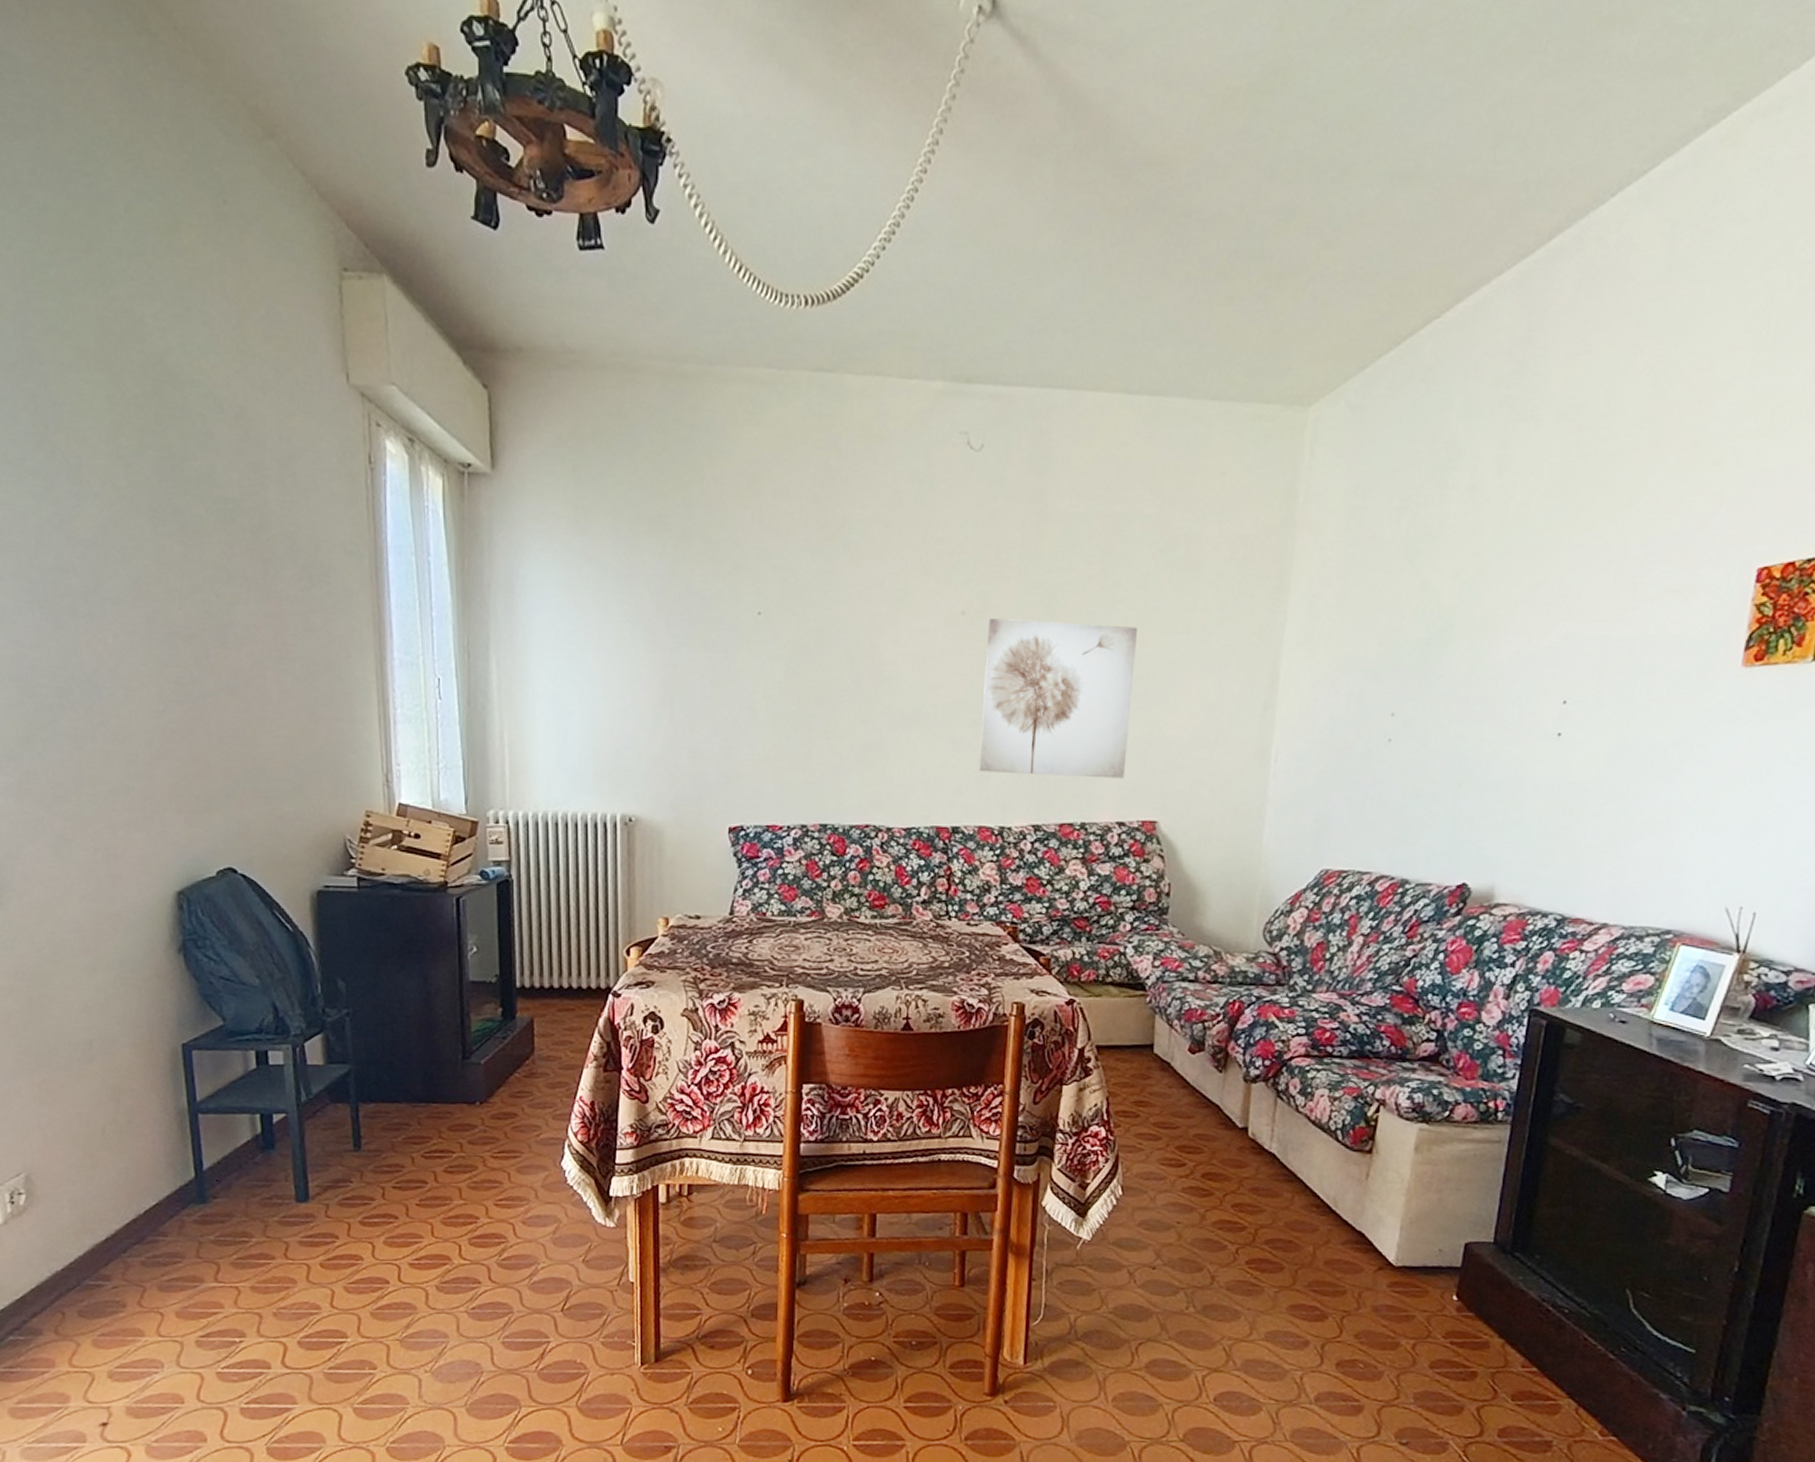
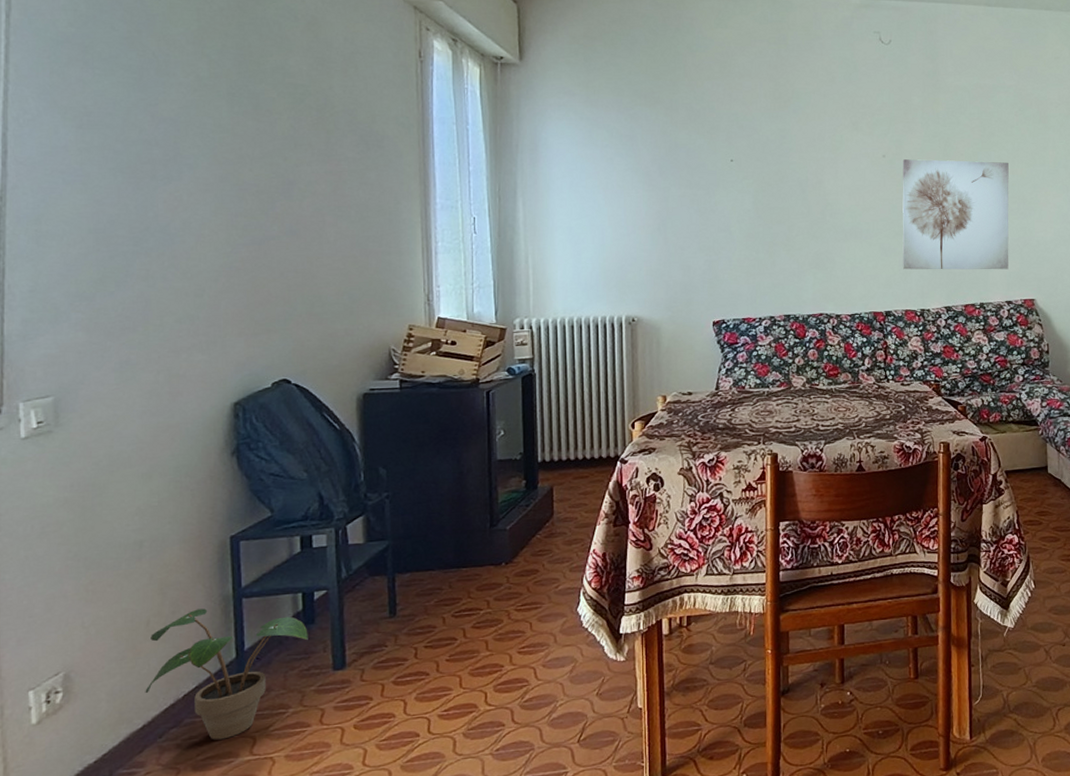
potted plant: none [106,1120,269,1262] -> present [145,608,308,740]

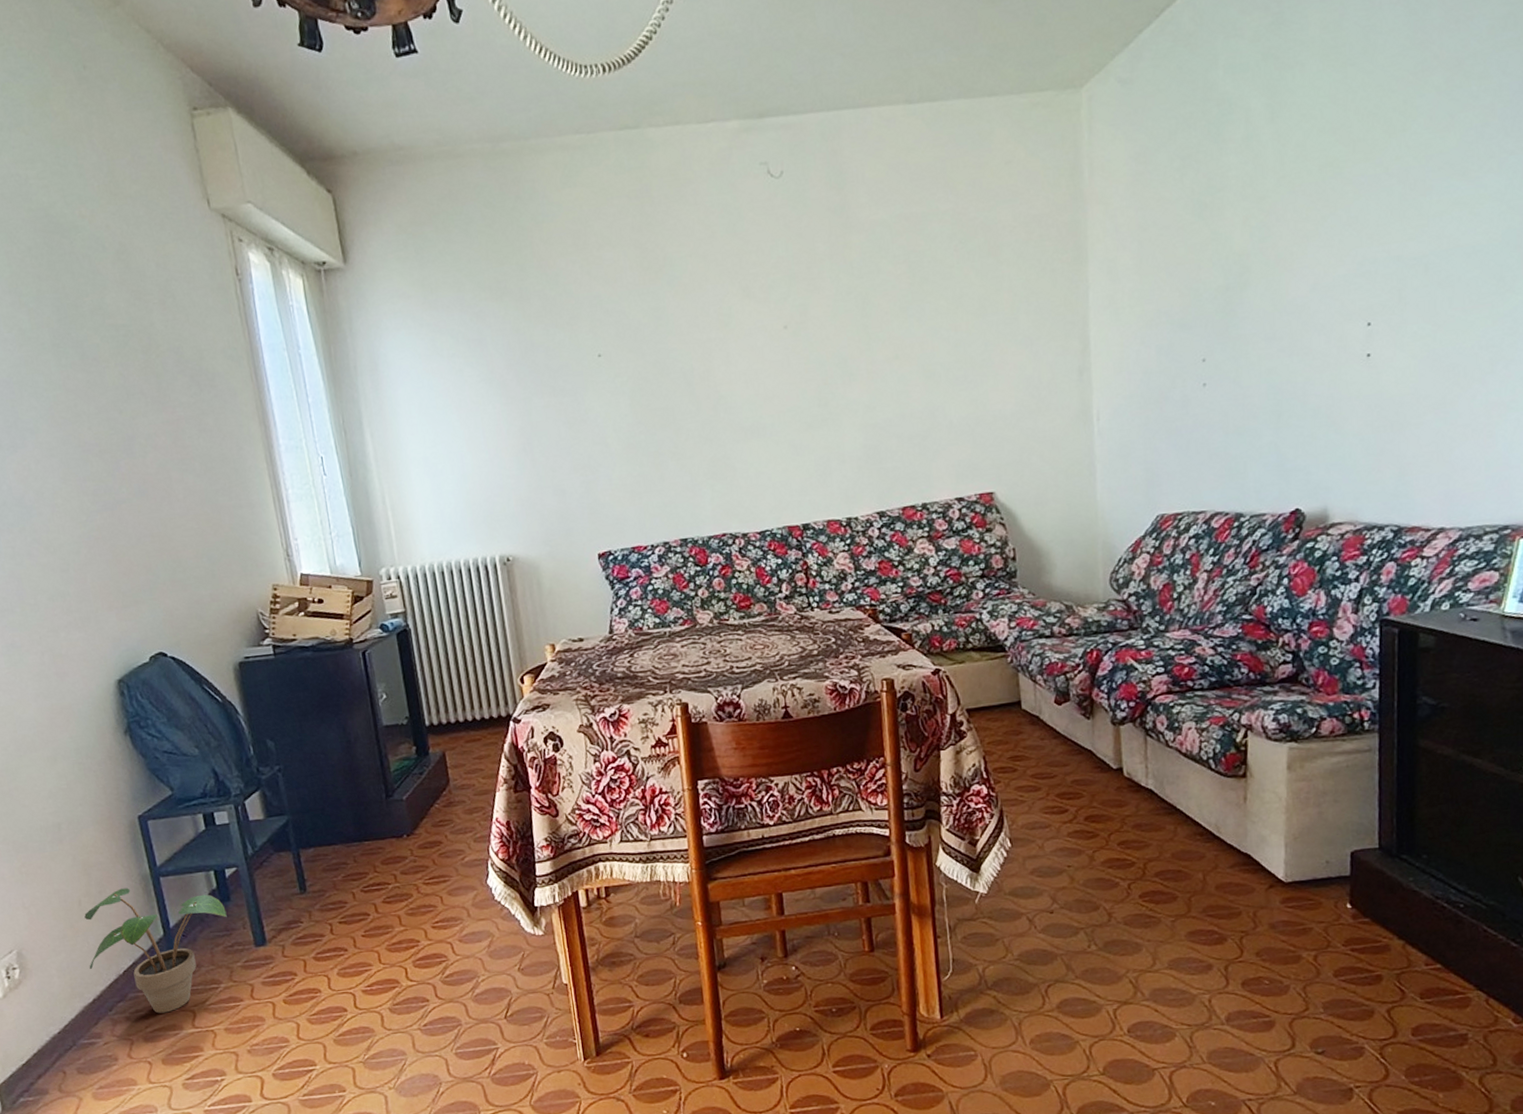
wall art: present [902,159,1009,270] -> none [809,315,957,470]

